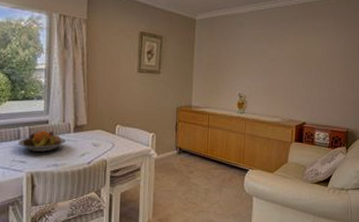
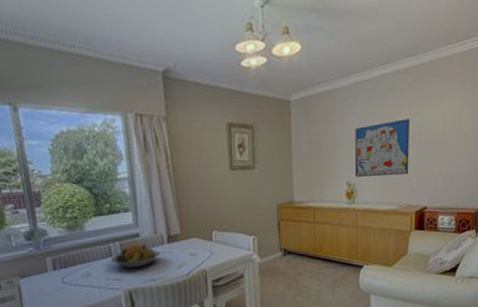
wall art: none [246,46,294,93] -> present [354,119,409,177]

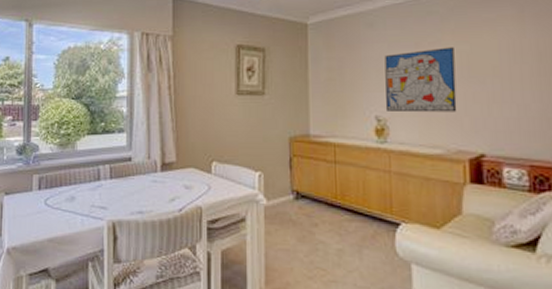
fruit bowl: present [110,244,161,268] -> none [97,169,153,195]

